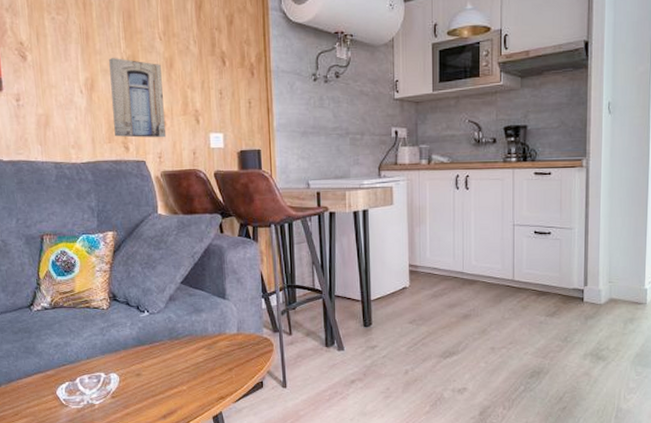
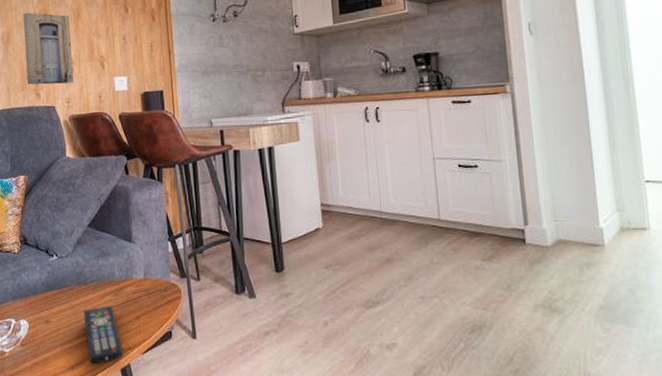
remote control: none [175,359,216,413] -> present [83,306,124,364]

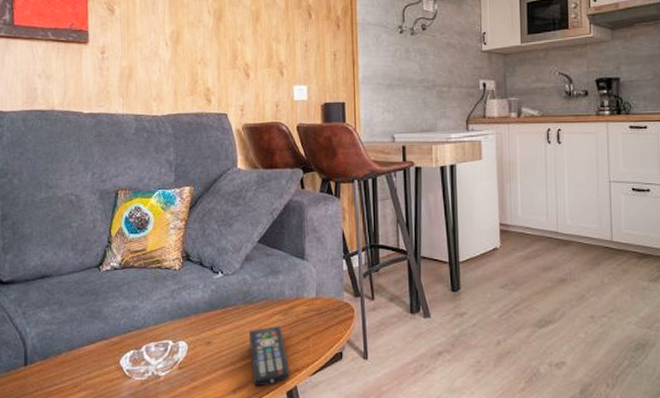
wall art: present [23,12,73,85] -> none [196,11,249,91]

